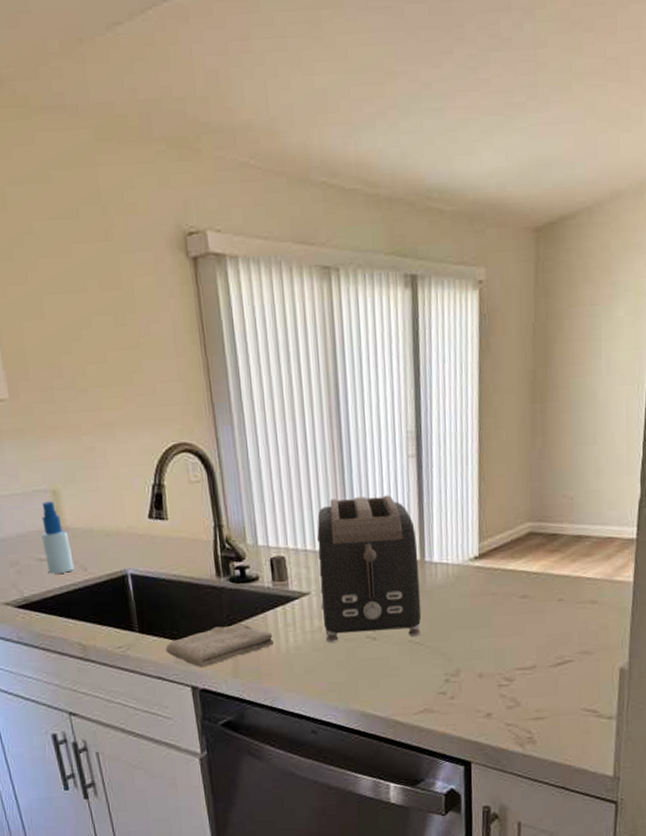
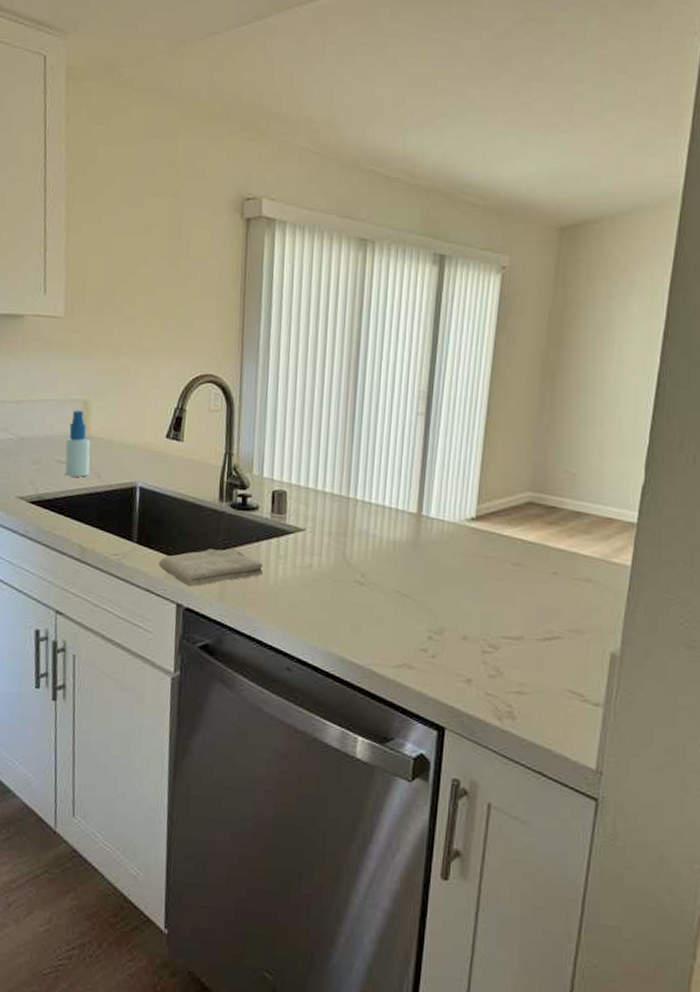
toaster: present [316,495,422,643] -> none [314,443,416,589]

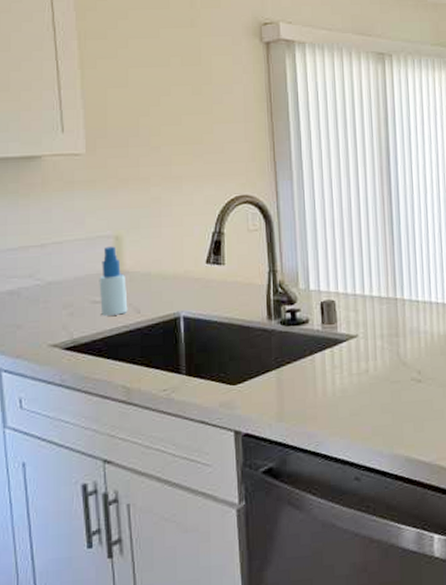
washcloth: present [158,548,263,586] -> none [210,365,320,411]

